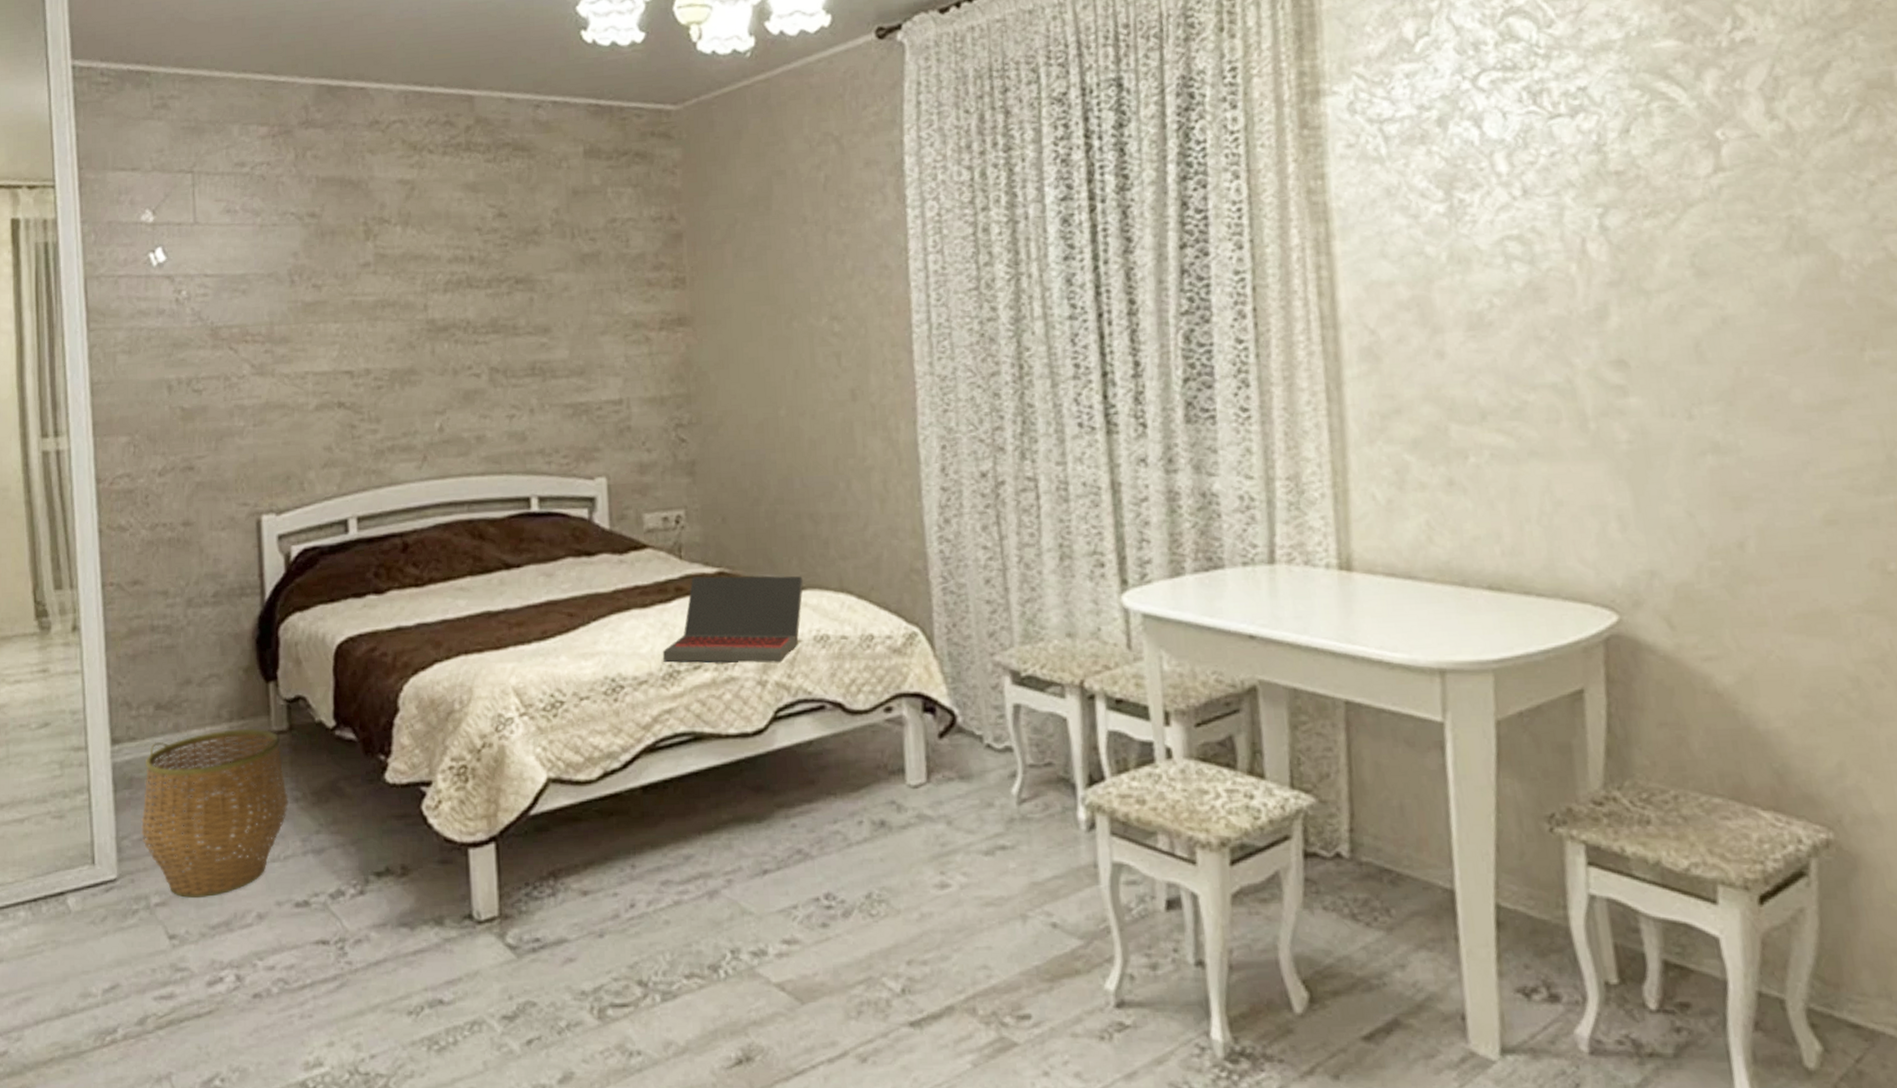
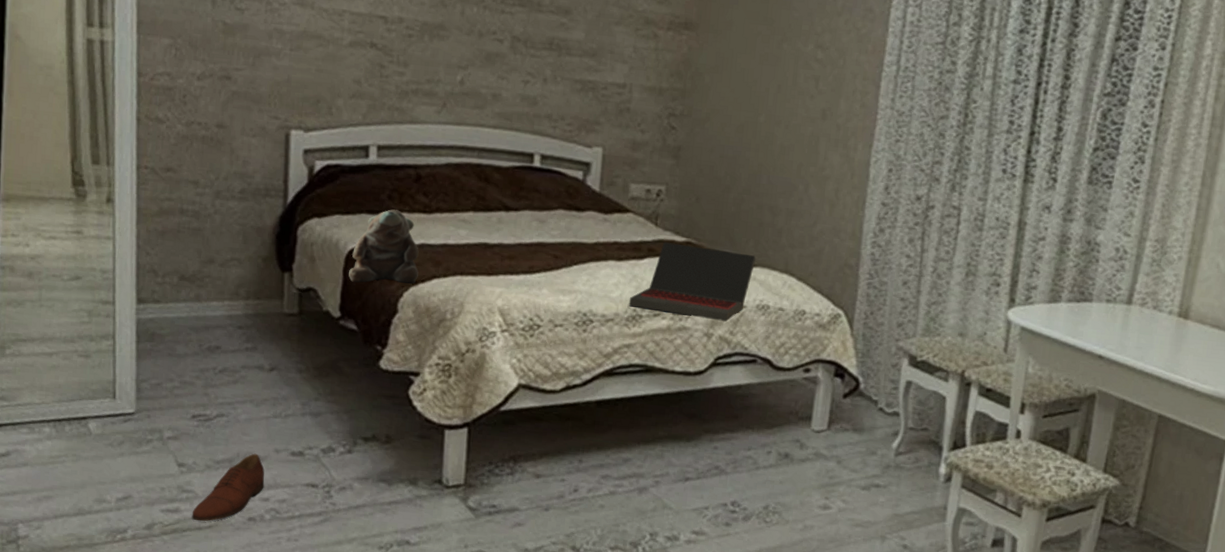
basket: present [141,728,288,898] -> none [159,306,293,438]
shoe: none [188,910,268,1007] -> present [191,453,265,521]
stuffed animal: none [340,588,418,682] -> present [349,209,419,285]

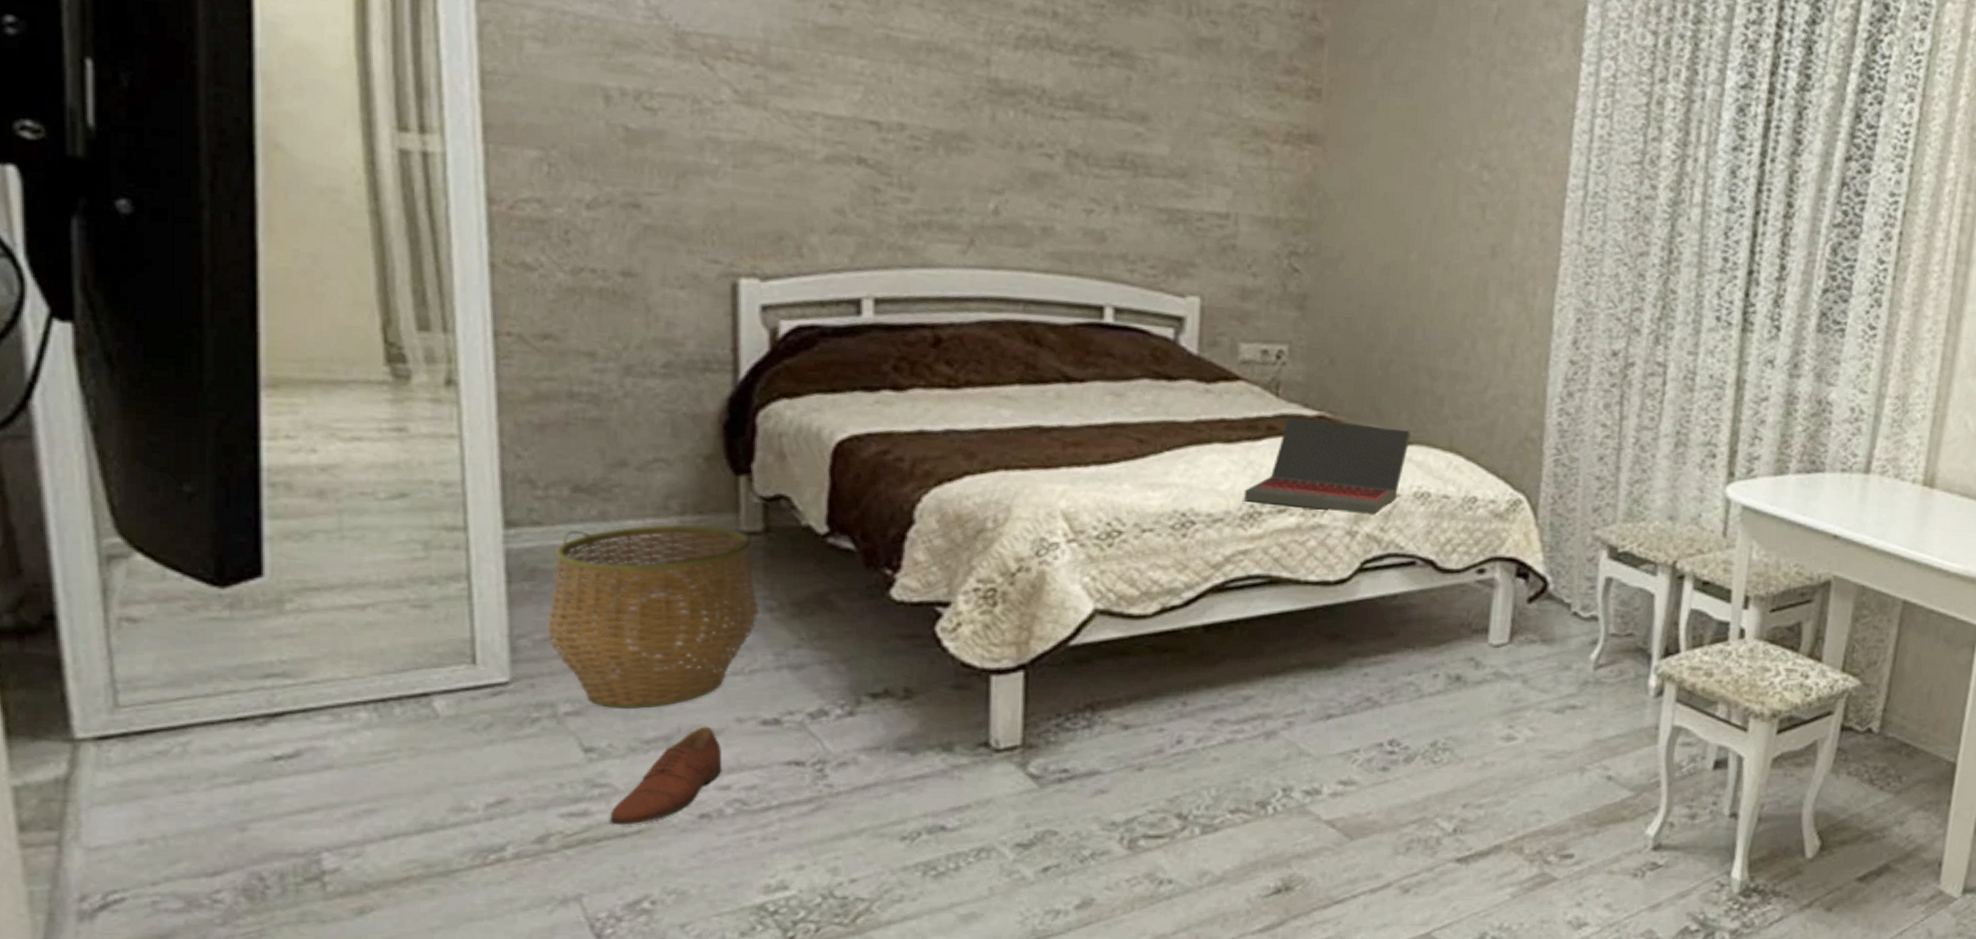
basket: none [159,306,293,438] -> present [547,524,759,709]
stuffed animal: present [349,209,419,285] -> none [838,384,943,486]

